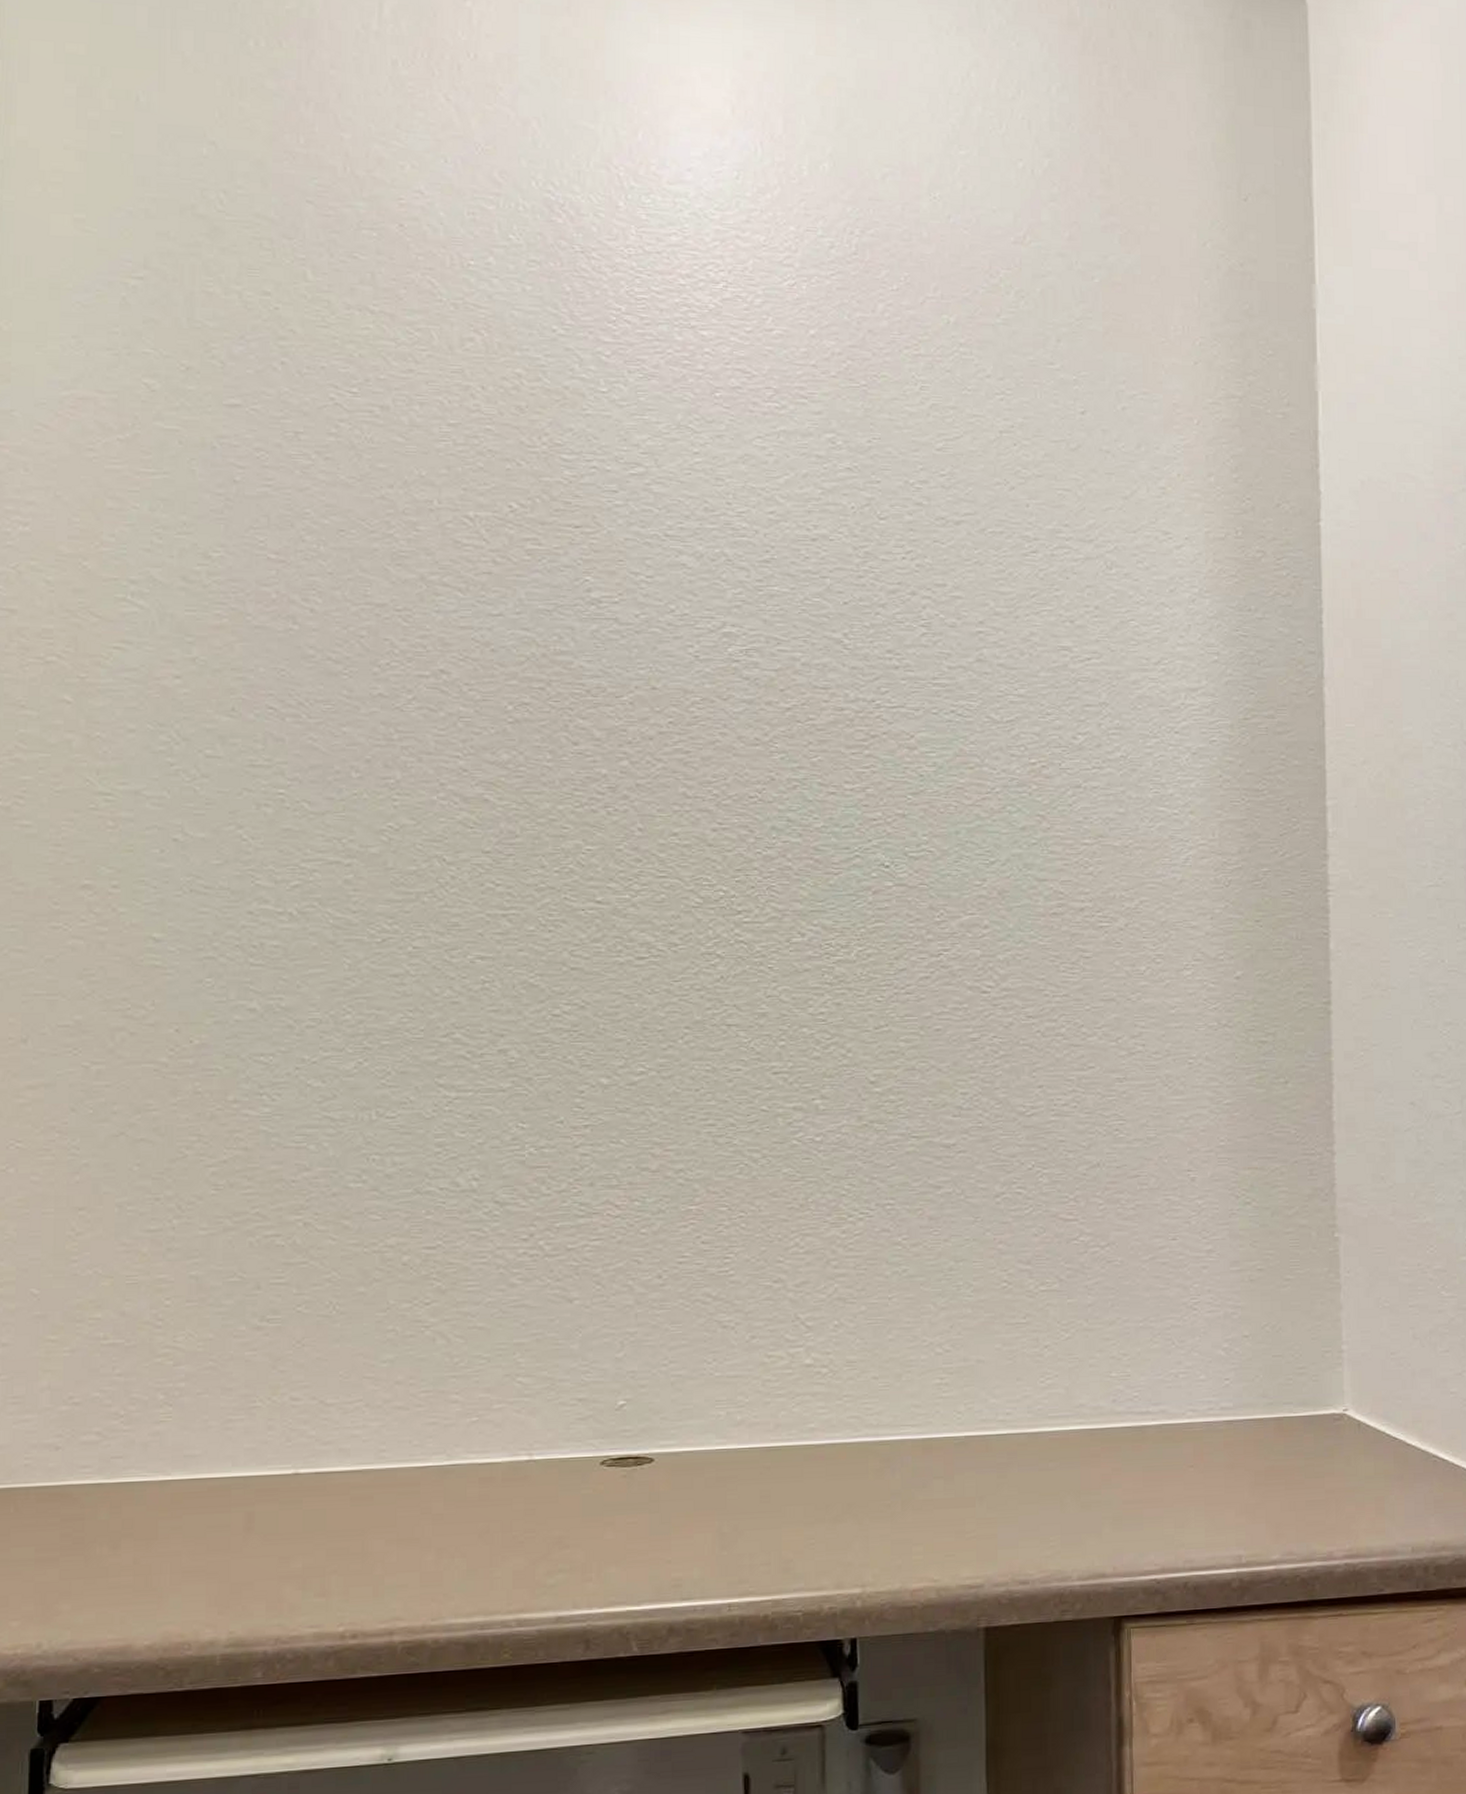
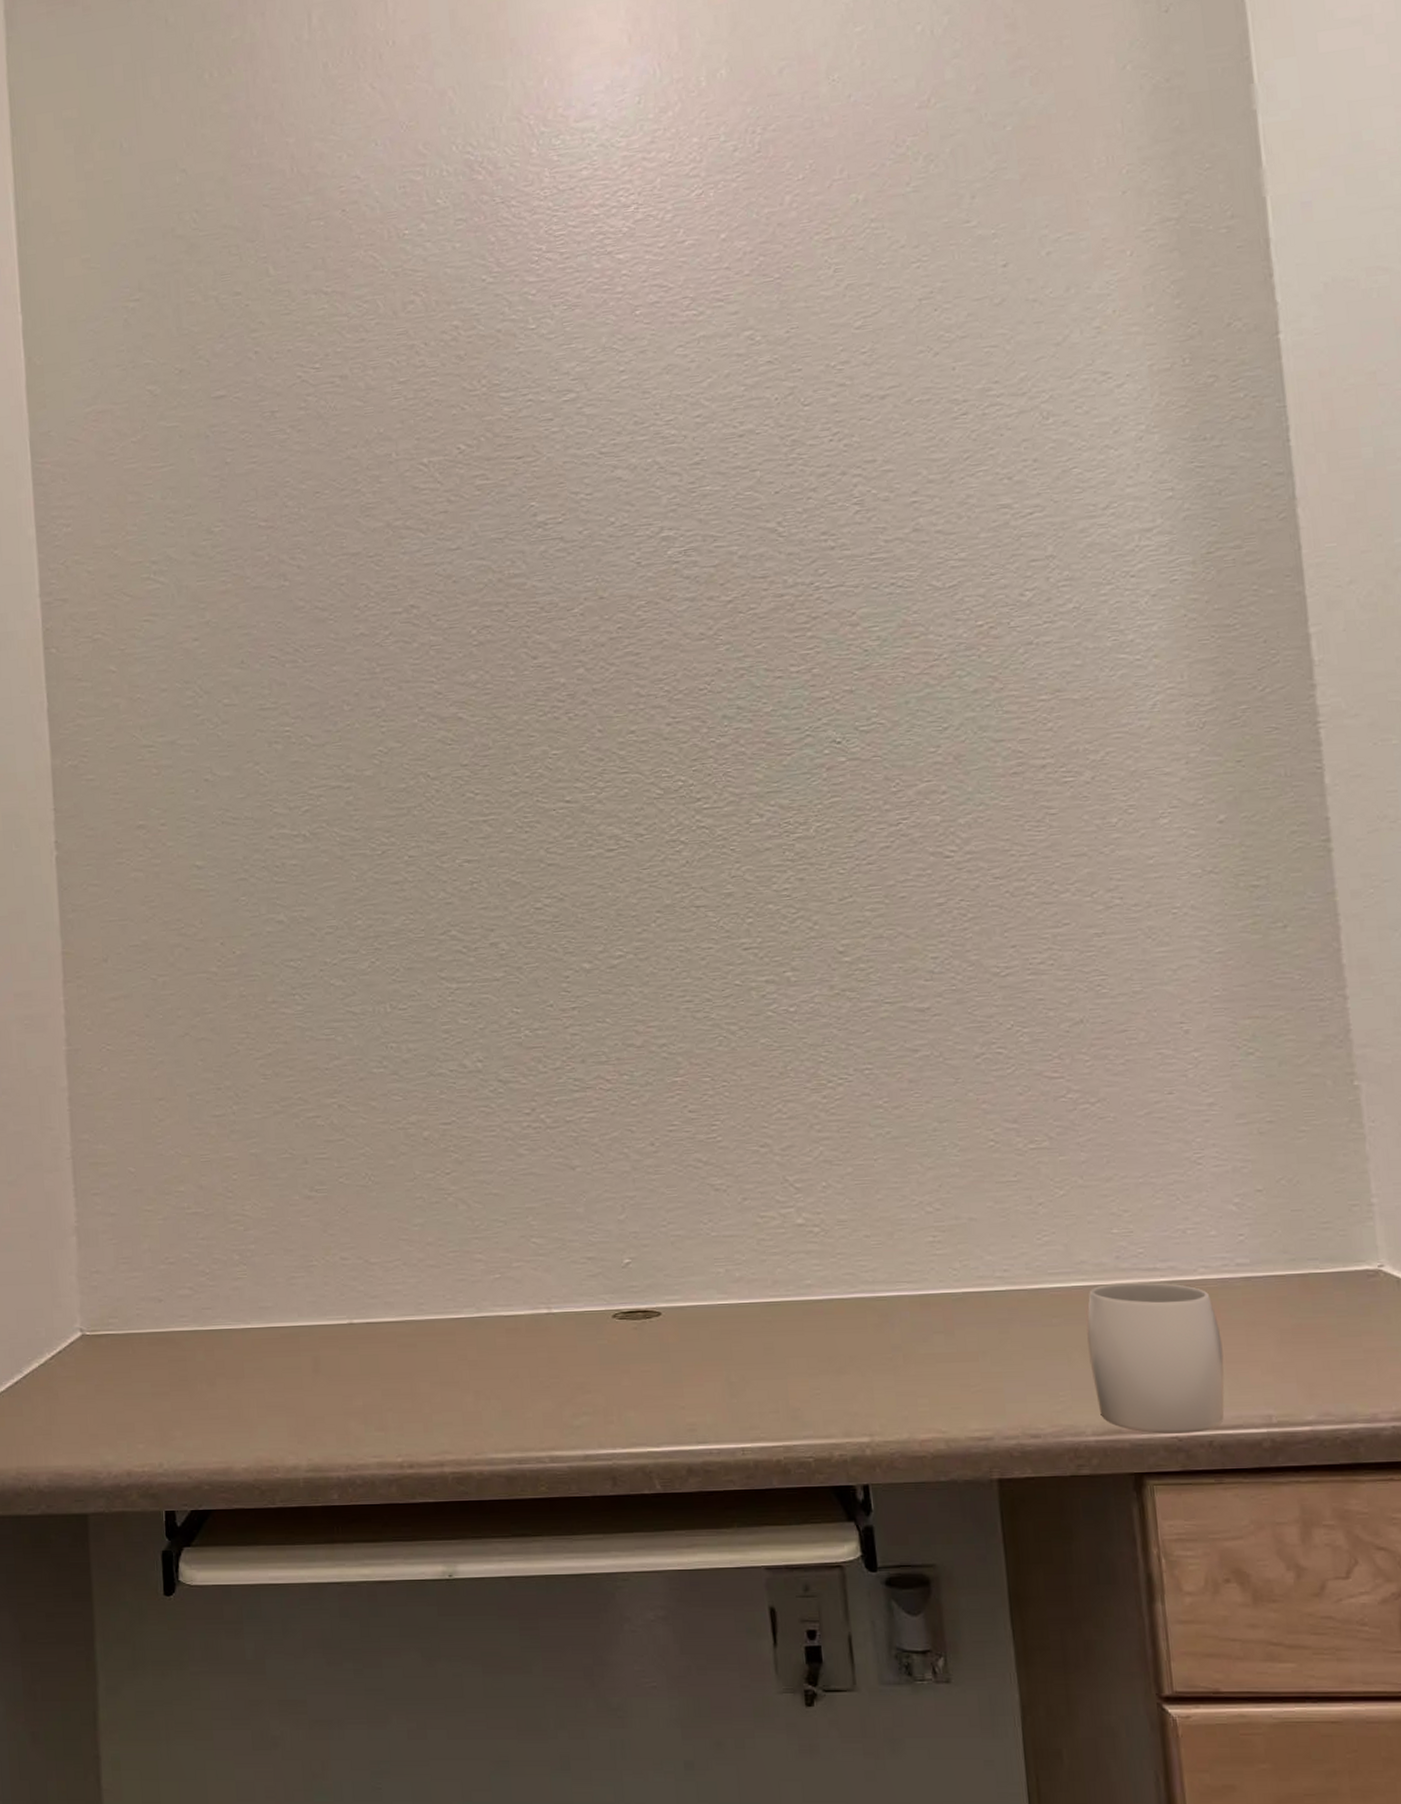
mug: none [1080,1425,1203,1577] -> present [1086,1282,1225,1434]

